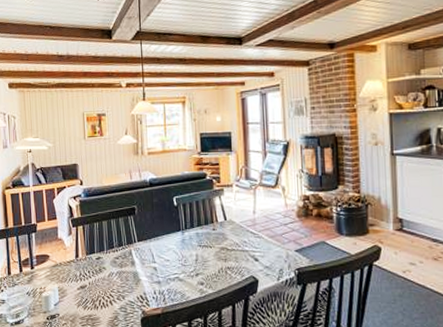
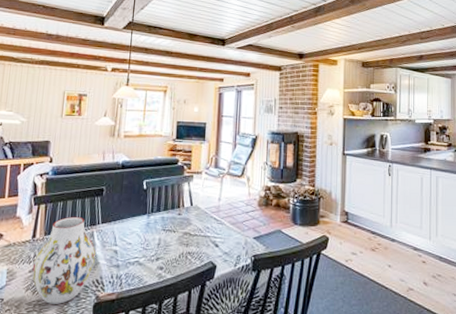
vase: none [80,236,136,319] -> present [32,216,96,304]

